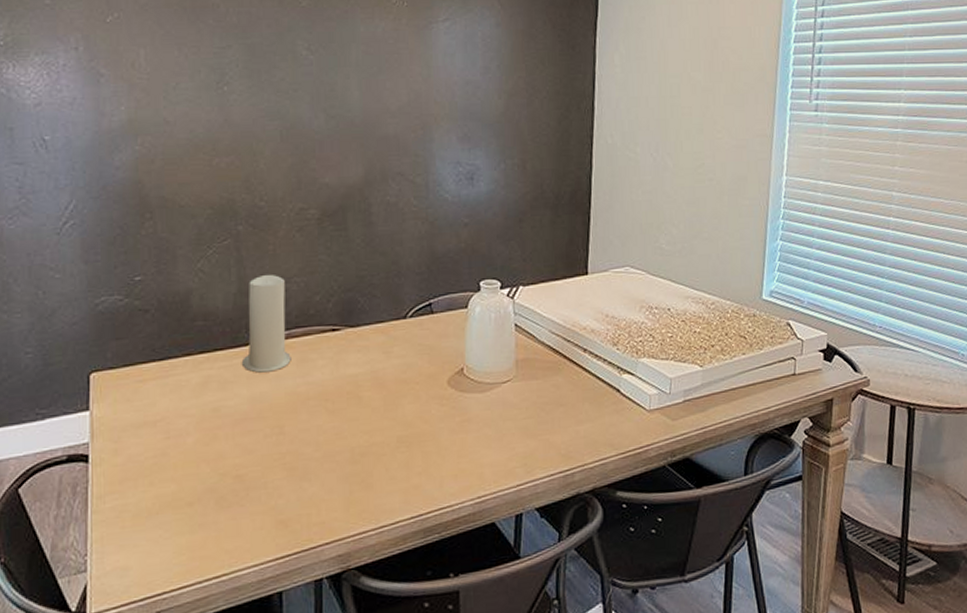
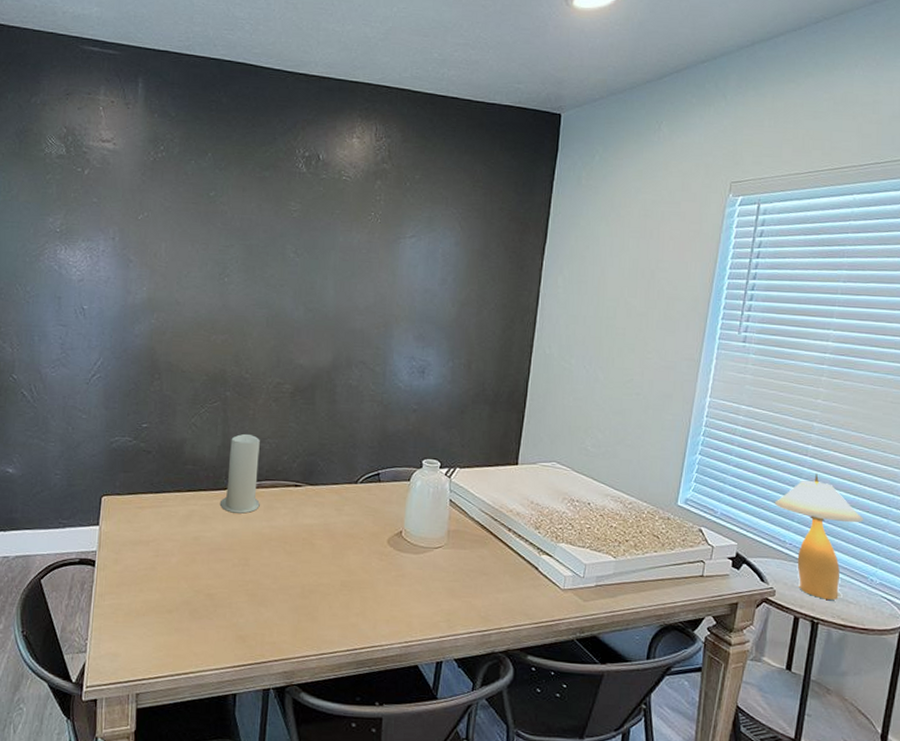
table lamp: none [860,246,950,382] -> present [774,473,864,600]

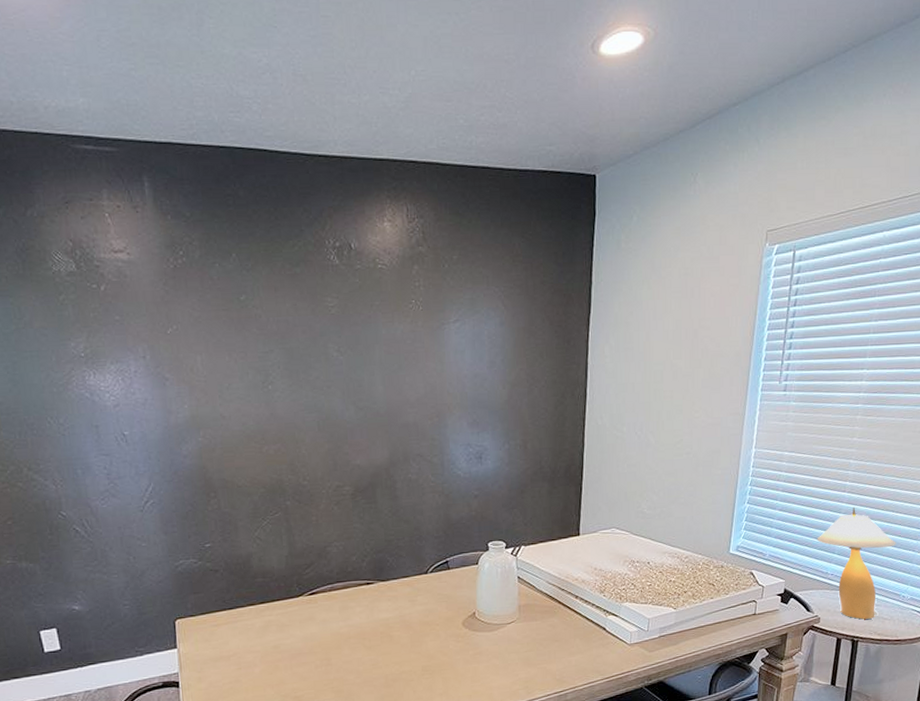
candle: present [219,433,260,514] -> none [294,540,335,618]

